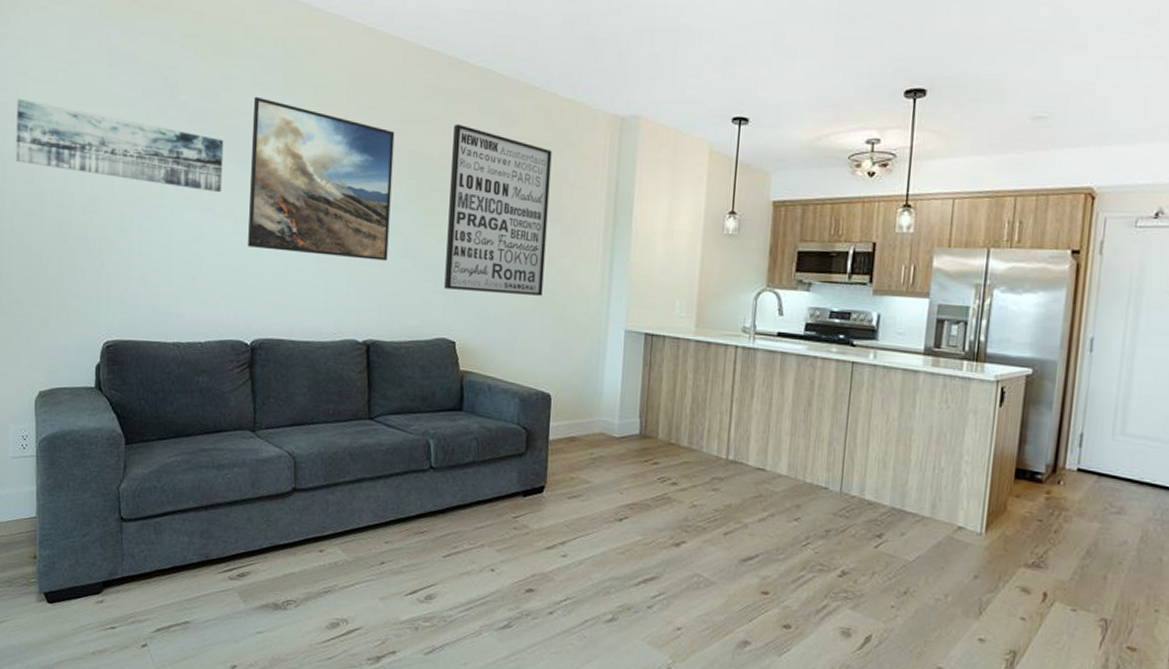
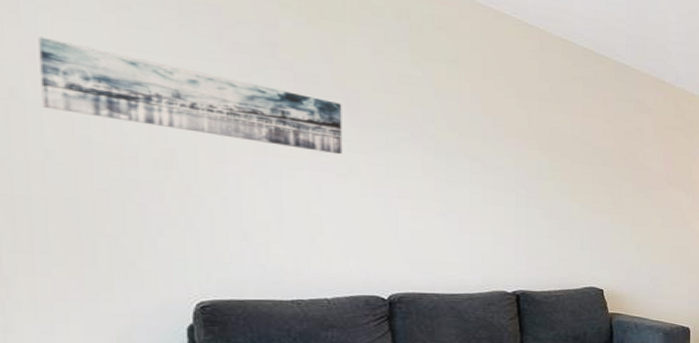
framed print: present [248,96,395,261] -> none [375,64,535,222]
wall art: present [444,123,552,296] -> none [590,107,682,251]

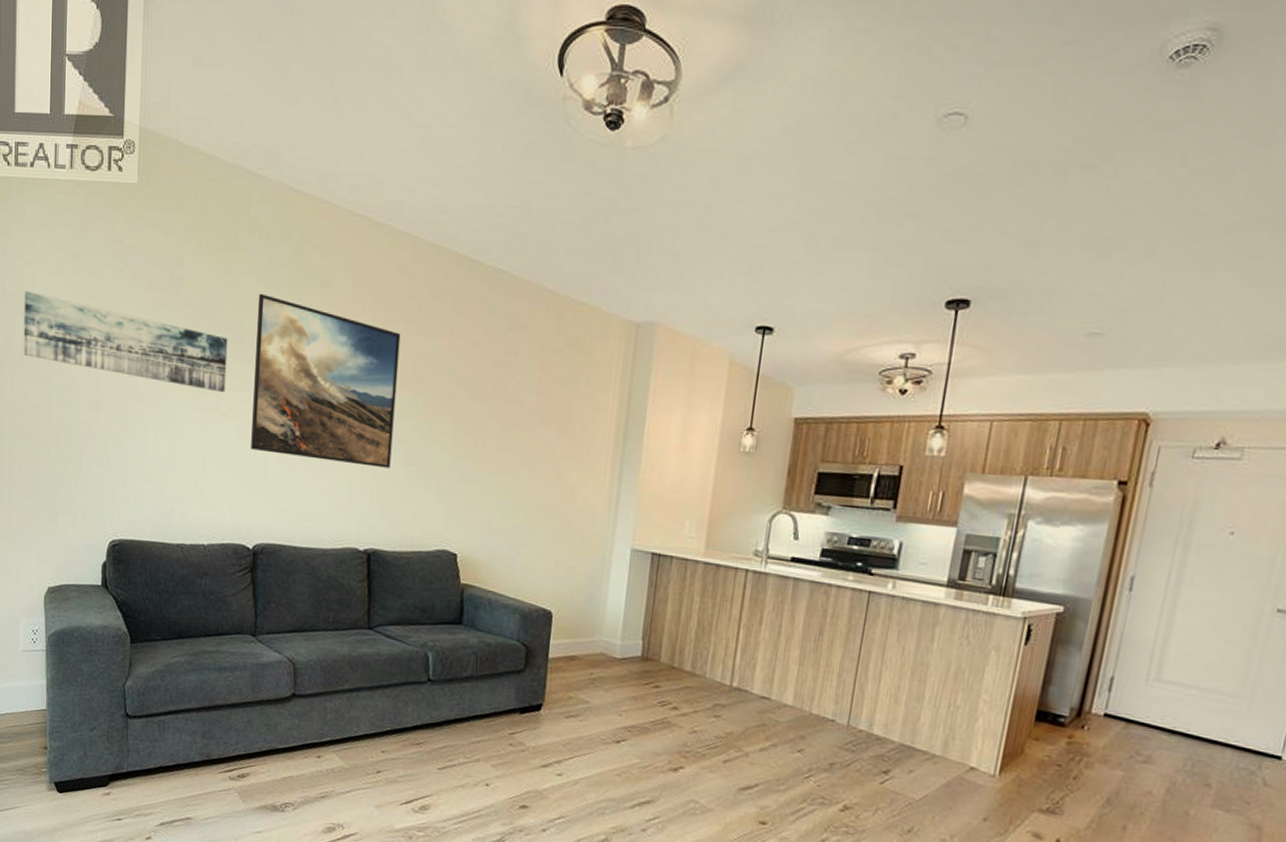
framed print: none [375,64,535,222] -> present [251,293,401,468]

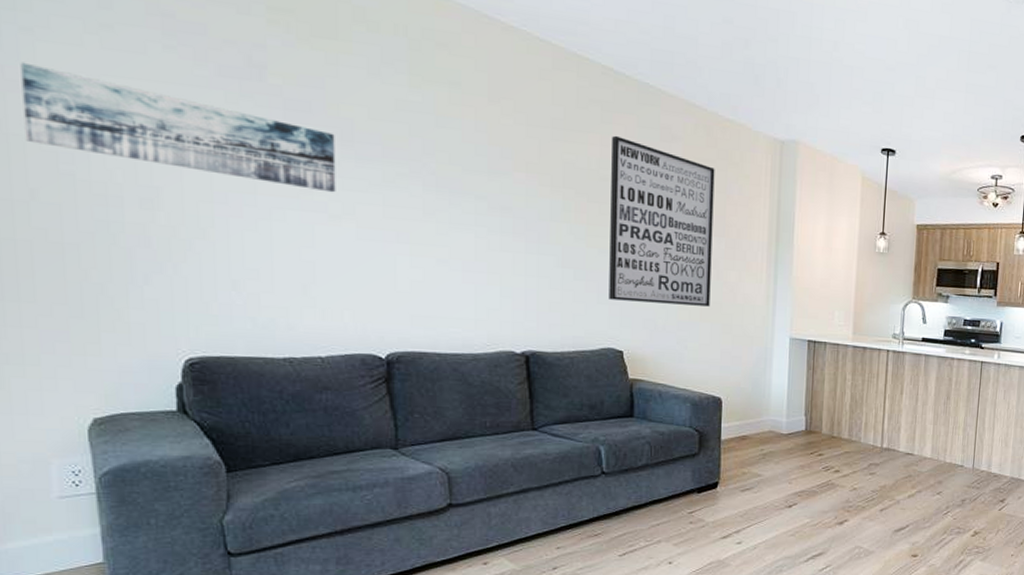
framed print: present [251,293,401,468] -> none [371,88,546,271]
wall art: none [447,326,563,510] -> present [609,135,715,307]

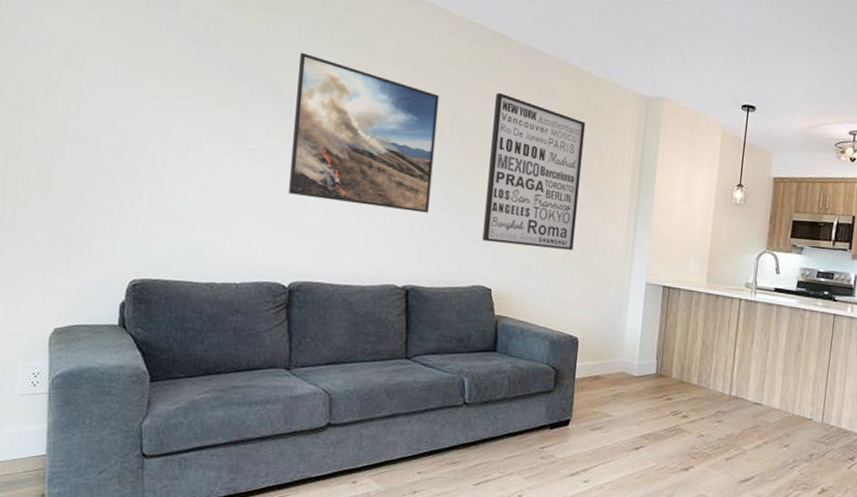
wall art: present [20,62,336,193] -> none [36,33,267,141]
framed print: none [371,88,546,271] -> present [289,52,440,213]

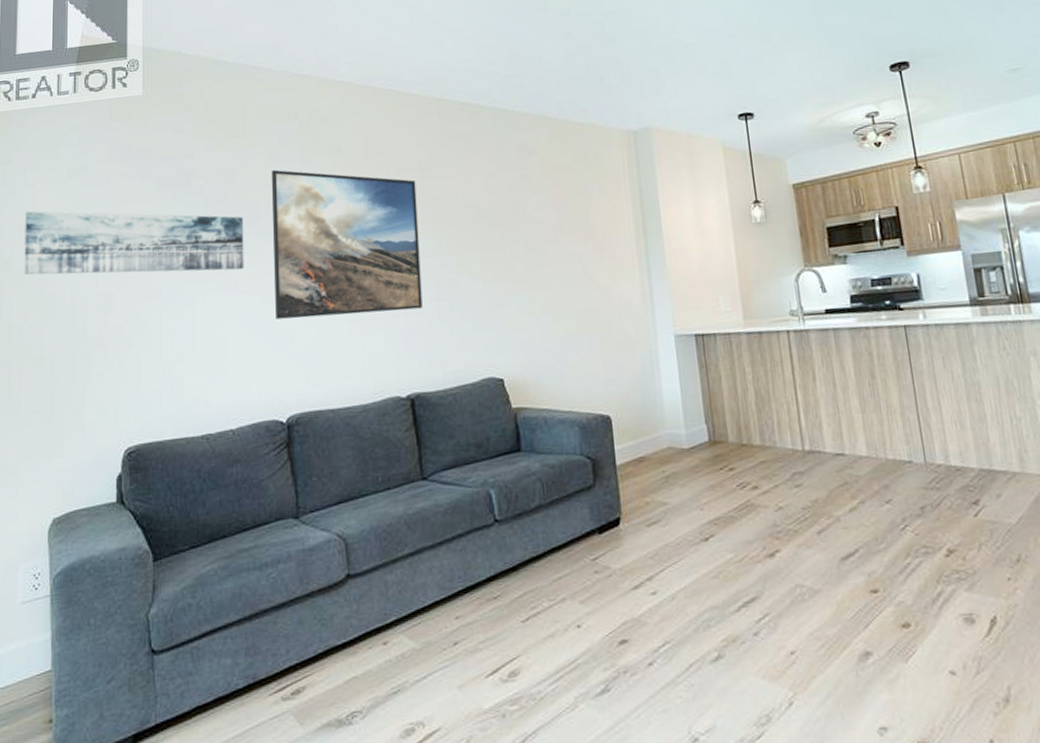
wall art: none [36,33,267,141] -> present [24,211,244,275]
wall art: present [482,92,586,250] -> none [474,162,585,326]

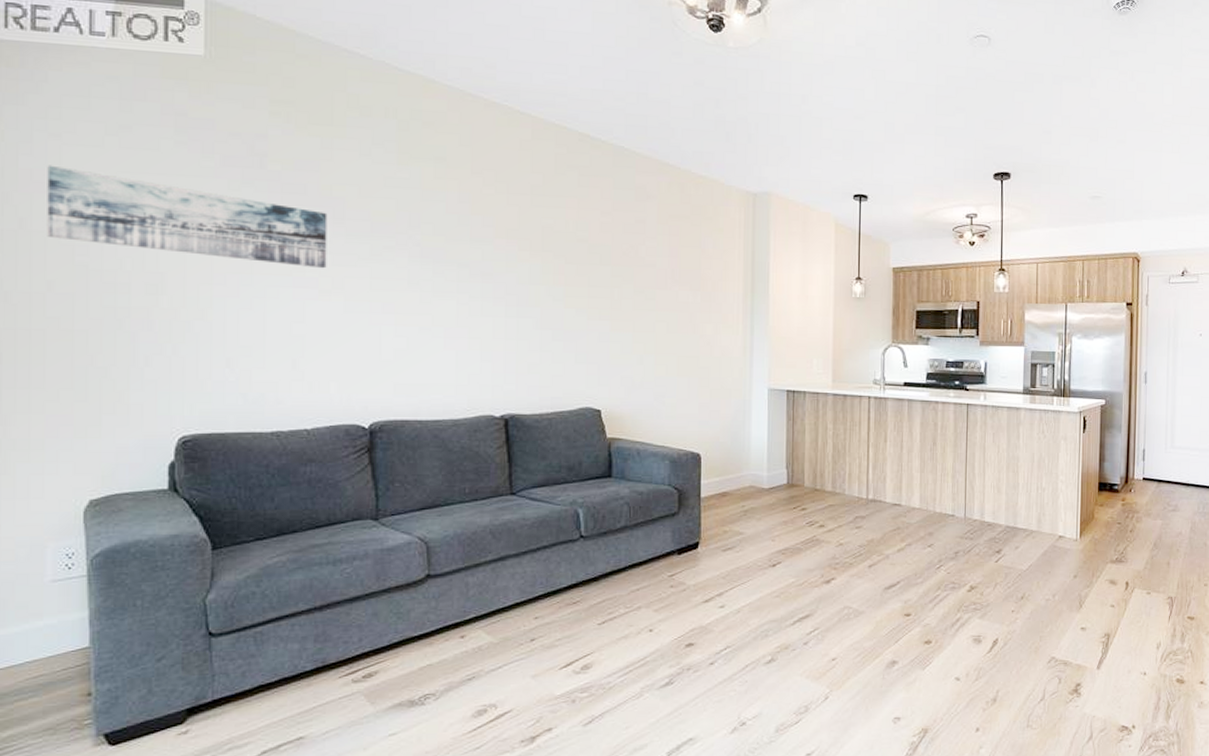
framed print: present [271,169,423,320] -> none [361,168,526,334]

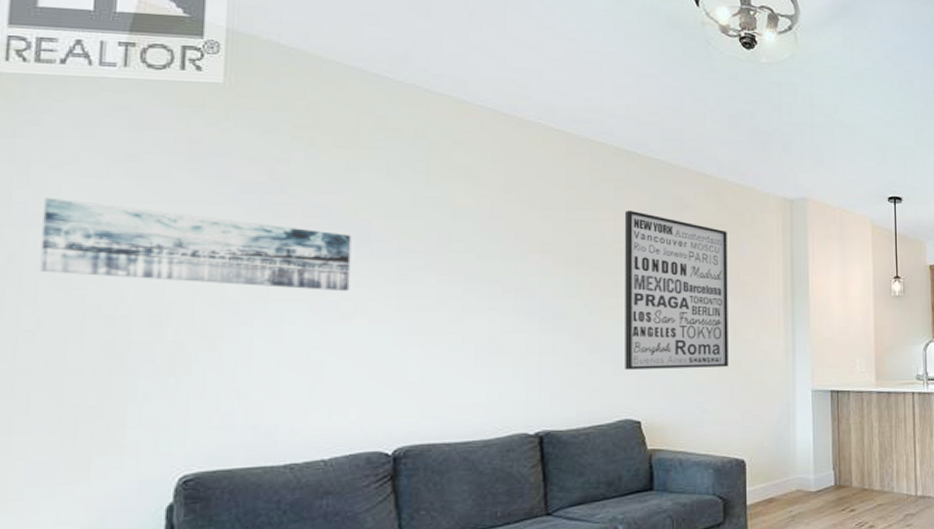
wall art: none [586,198,689,361] -> present [625,210,728,370]

